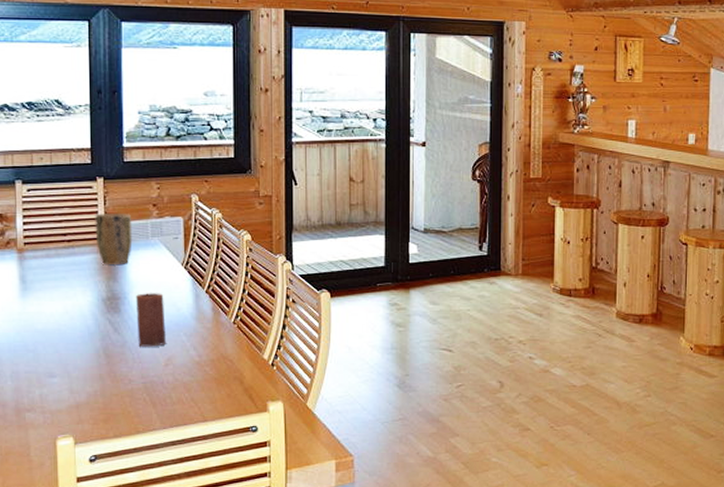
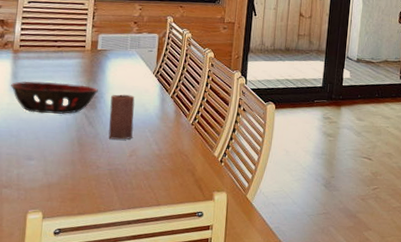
decorative bowl: none [20,283,120,322] -> present [11,81,98,115]
plant pot: present [95,213,133,264] -> none [82,26,115,69]

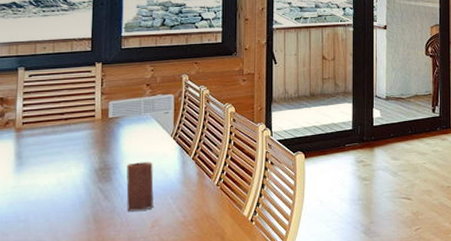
decorative bowl: present [11,81,98,115] -> none [15,157,112,193]

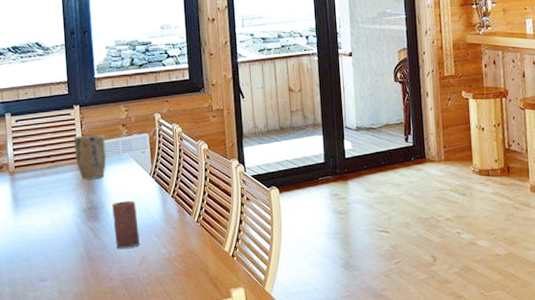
plant pot: none [91,93,127,139] -> present [73,134,107,179]

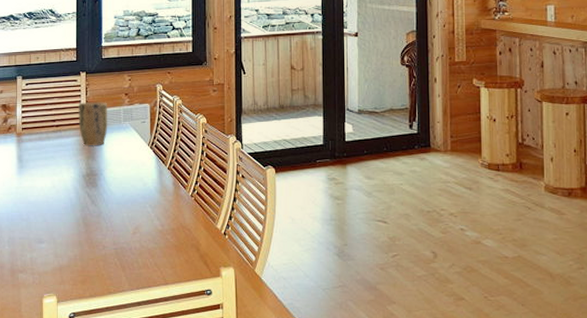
candle: present [112,200,141,249] -> none [110,170,135,217]

